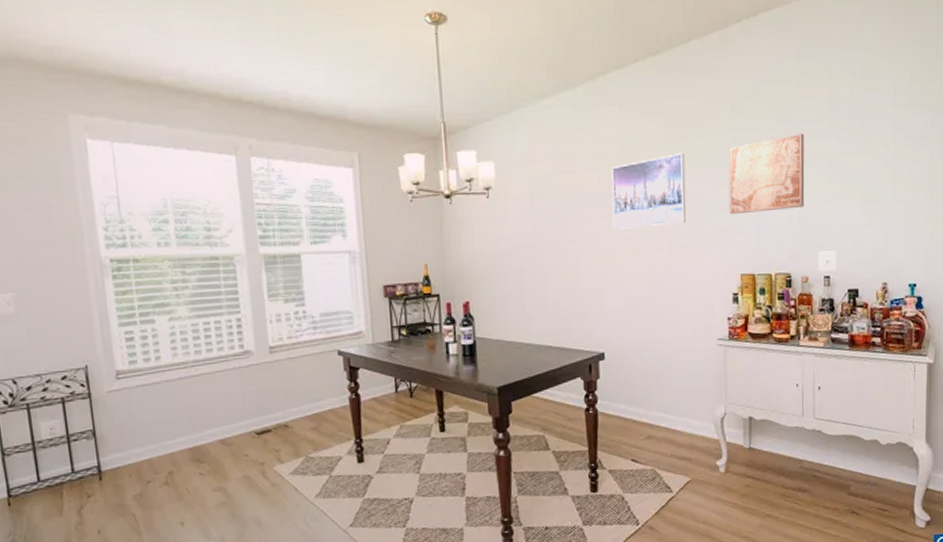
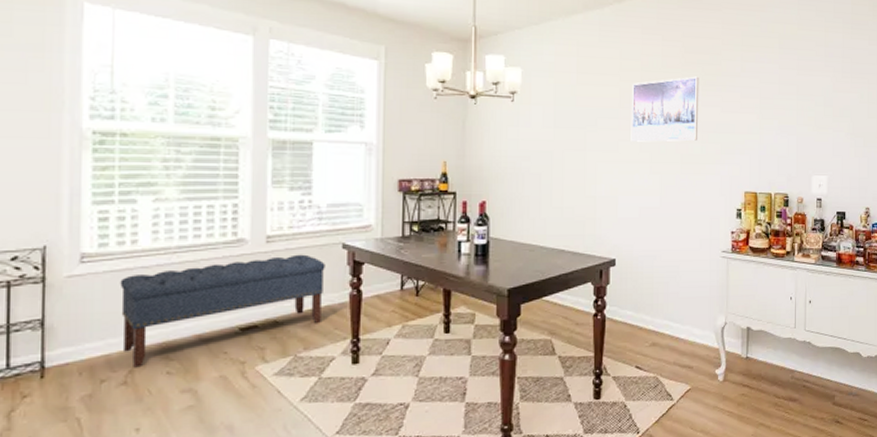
bench: none [150,362,326,470] -> present [120,254,325,368]
wall art: present [728,133,805,215] -> none [736,69,803,137]

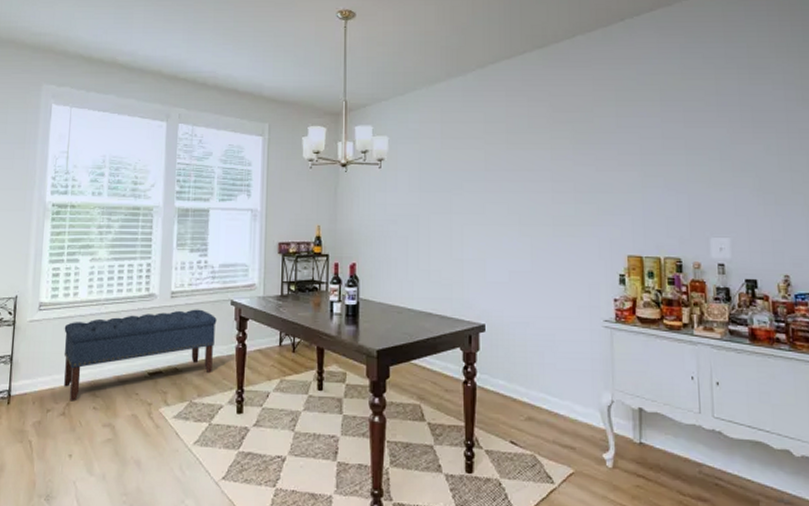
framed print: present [631,76,699,142] -> none [497,135,571,204]

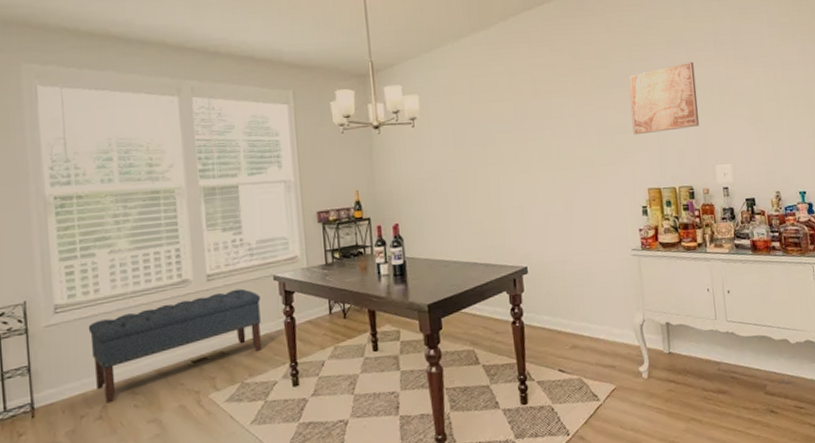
wall art: none [613,122,694,196] -> present [628,61,699,135]

